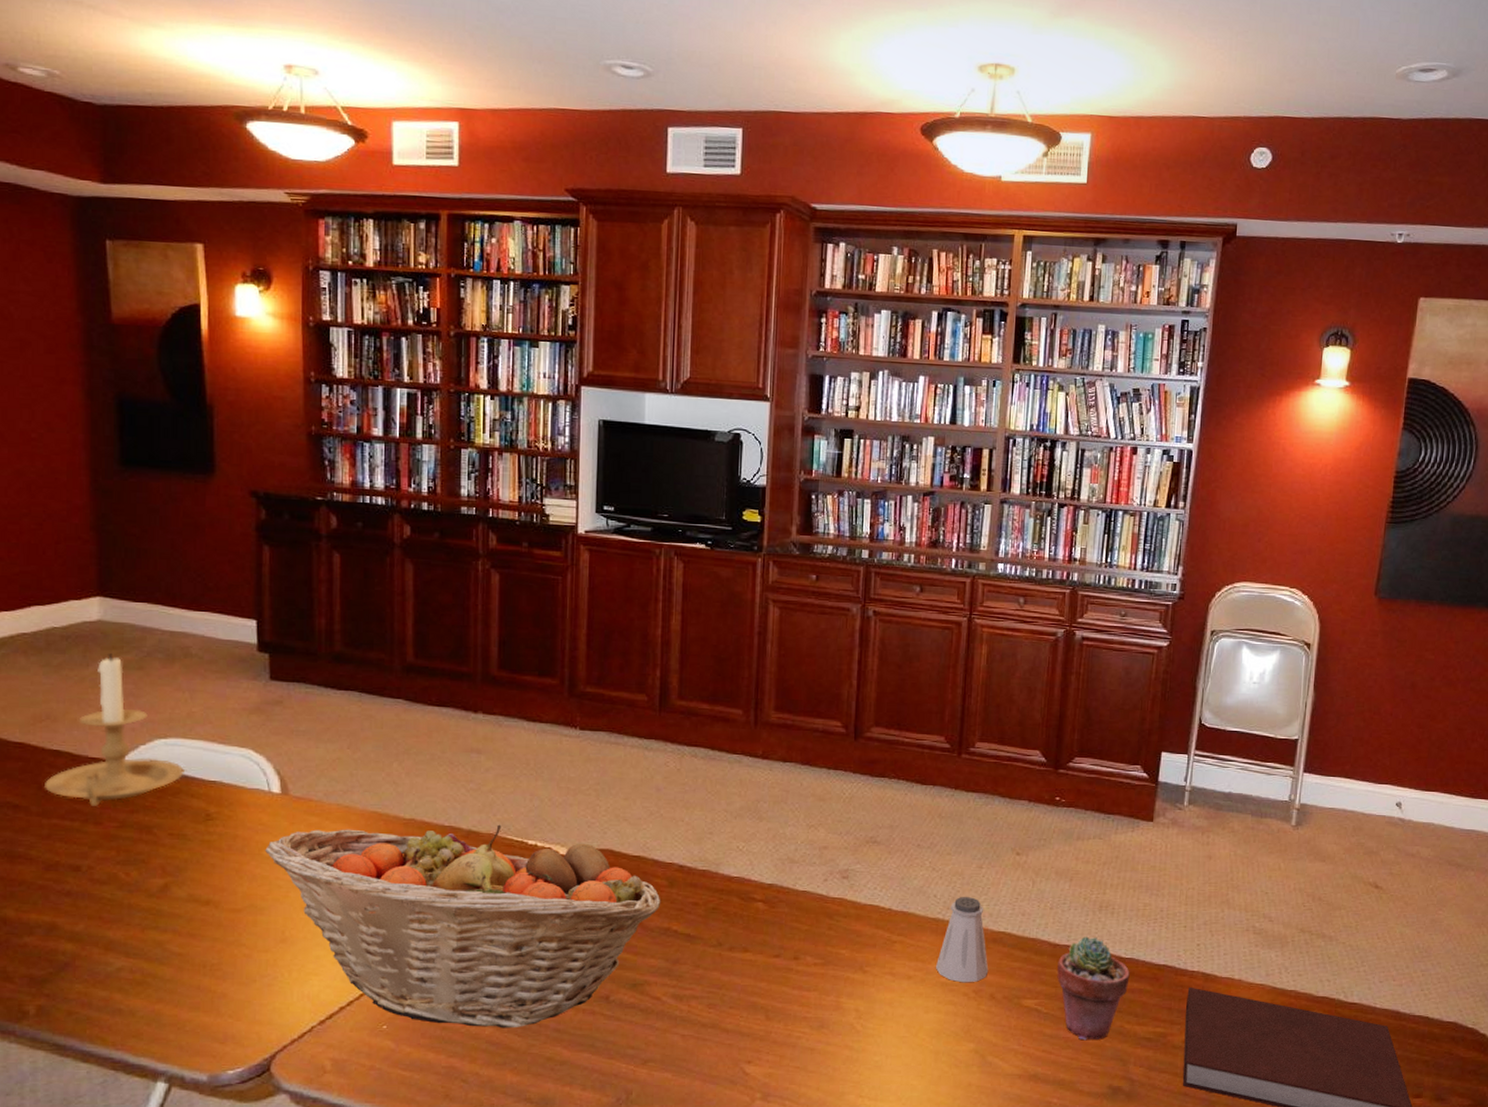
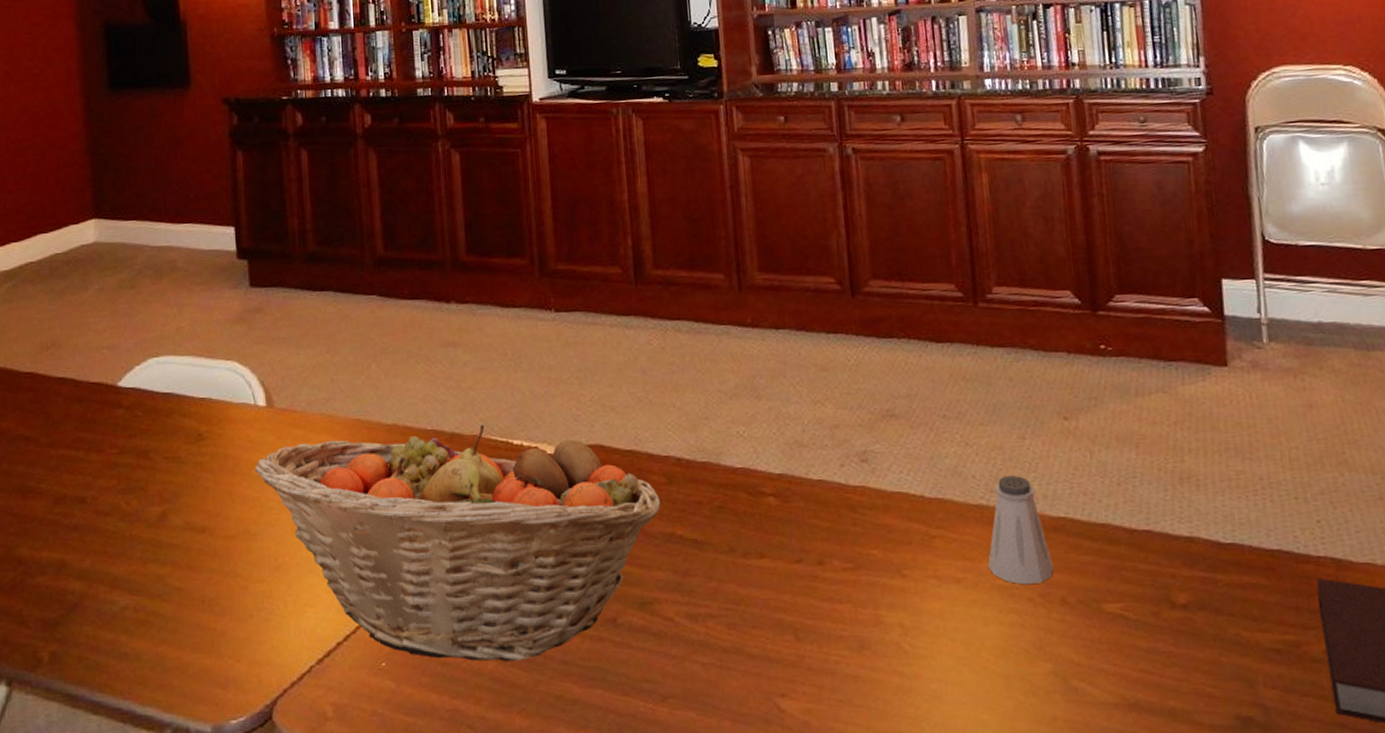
candle holder: present [45,653,184,806] -> none [52,274,176,433]
potted succulent: present [1057,936,1130,1041] -> none [1139,517,1236,655]

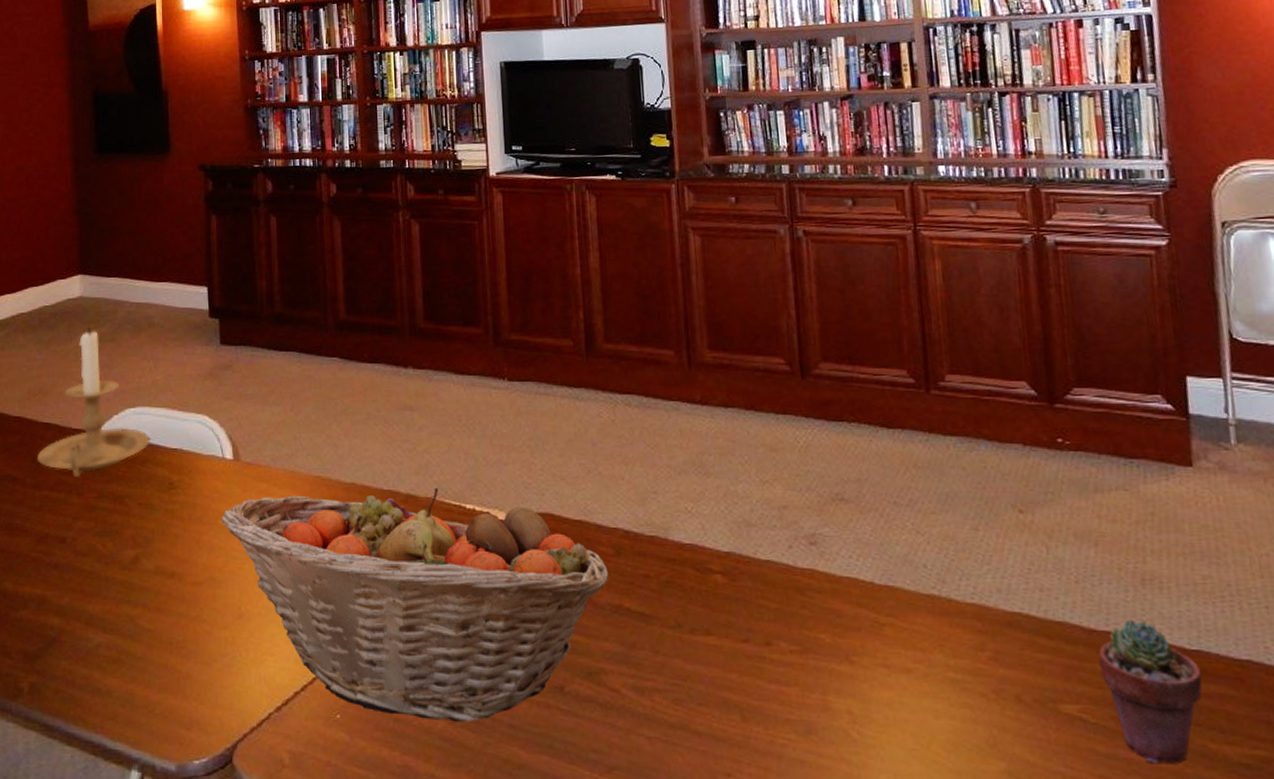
candle holder: none [52,274,176,433] -> present [37,327,150,477]
saltshaker: present [987,476,1054,585] -> none [938,567,1009,680]
potted succulent: none [1139,517,1236,655] -> present [1098,619,1202,764]

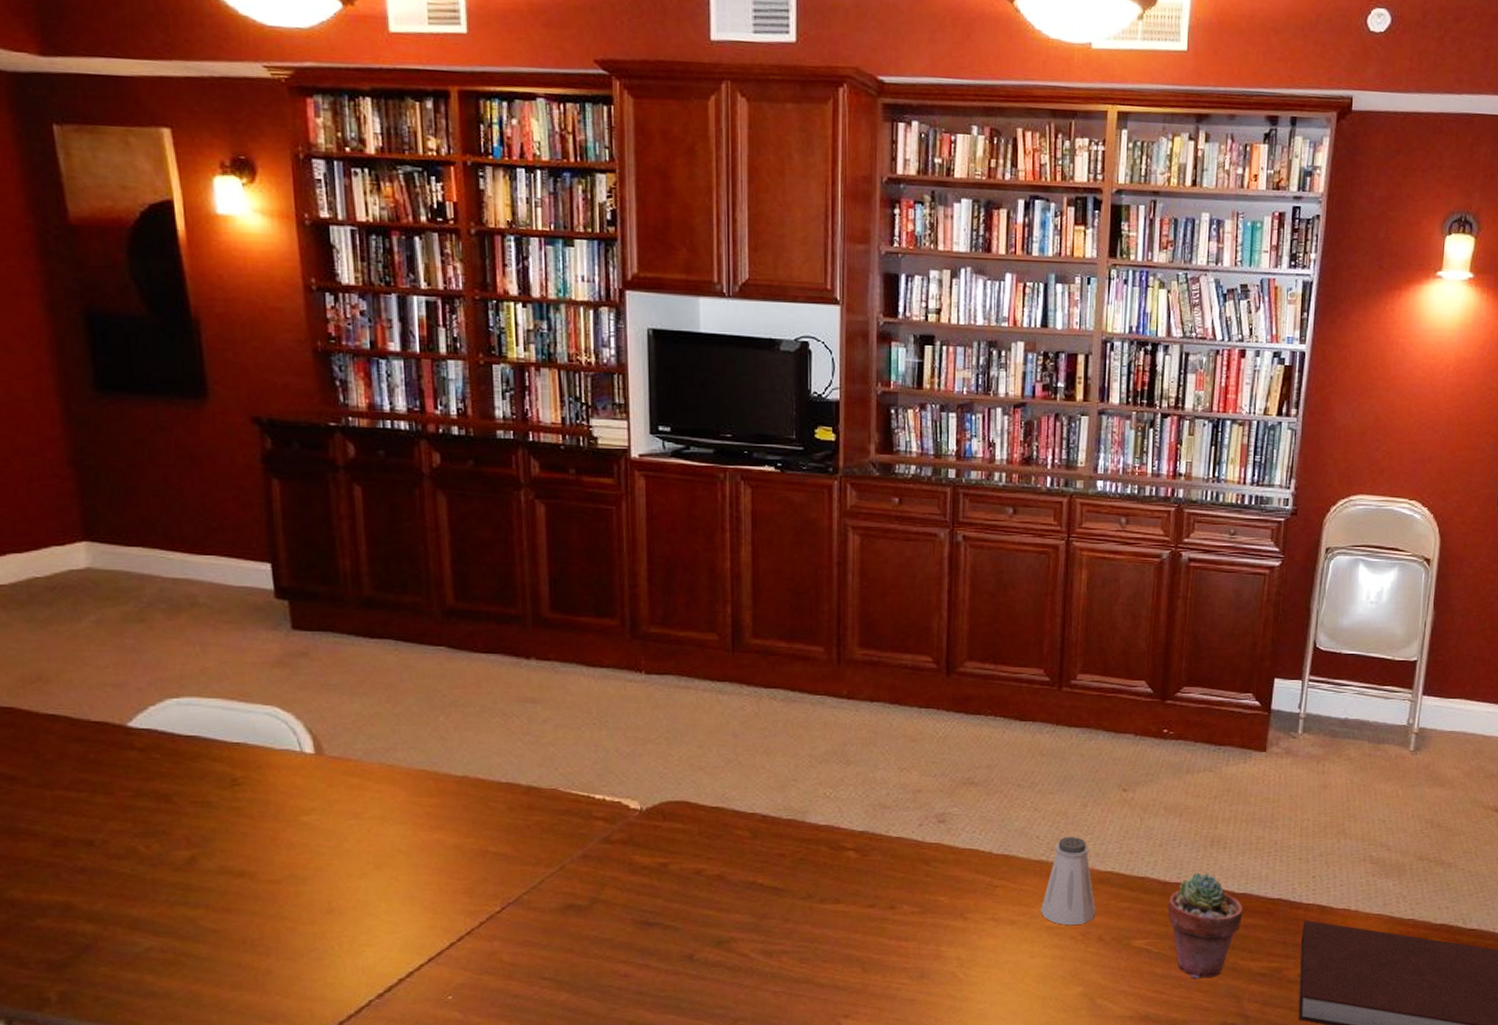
candle holder: present [37,327,150,477] -> none [43,605,203,775]
fruit basket: present [221,487,609,723] -> none [302,779,744,993]
saltshaker: none [938,567,1009,680] -> present [1040,837,1096,926]

